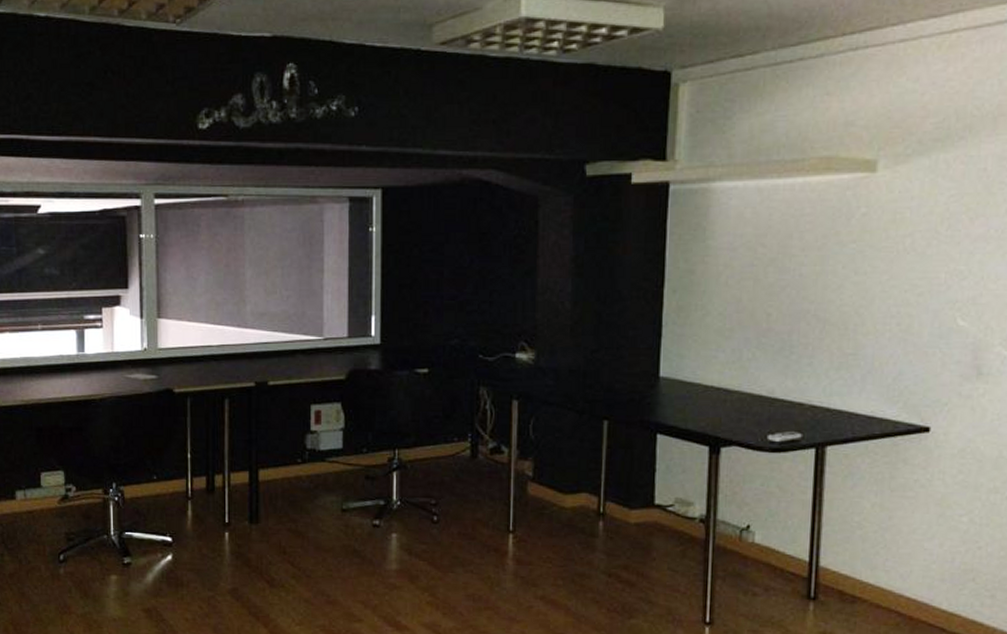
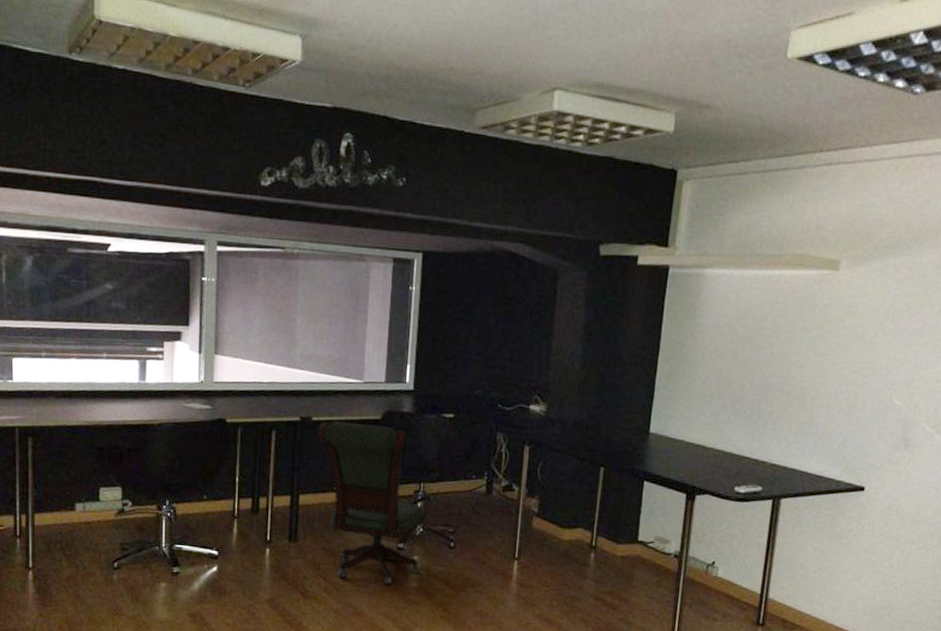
office chair: none [274,385,404,568] -> present [317,421,427,585]

